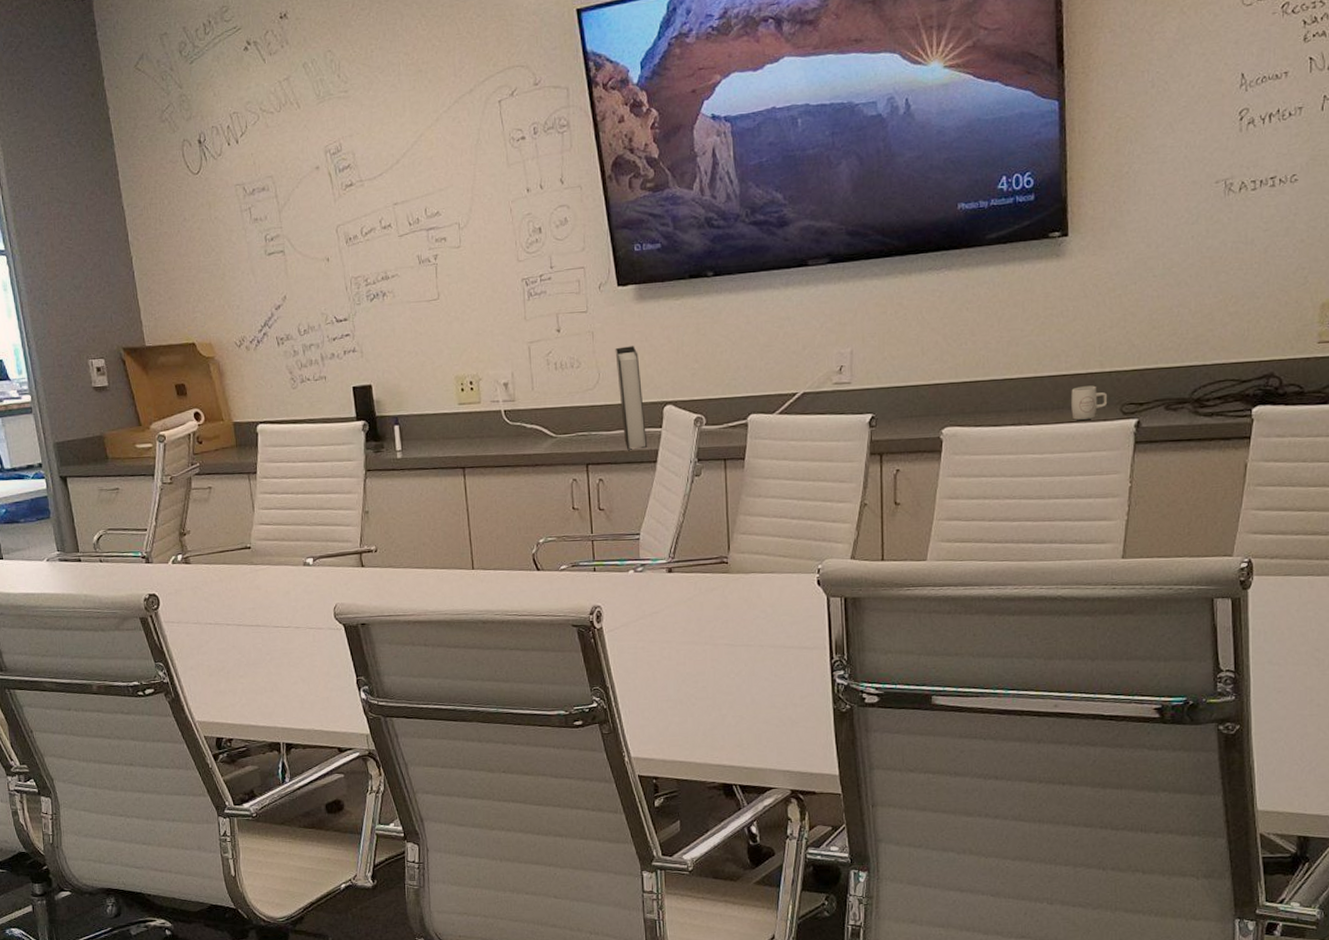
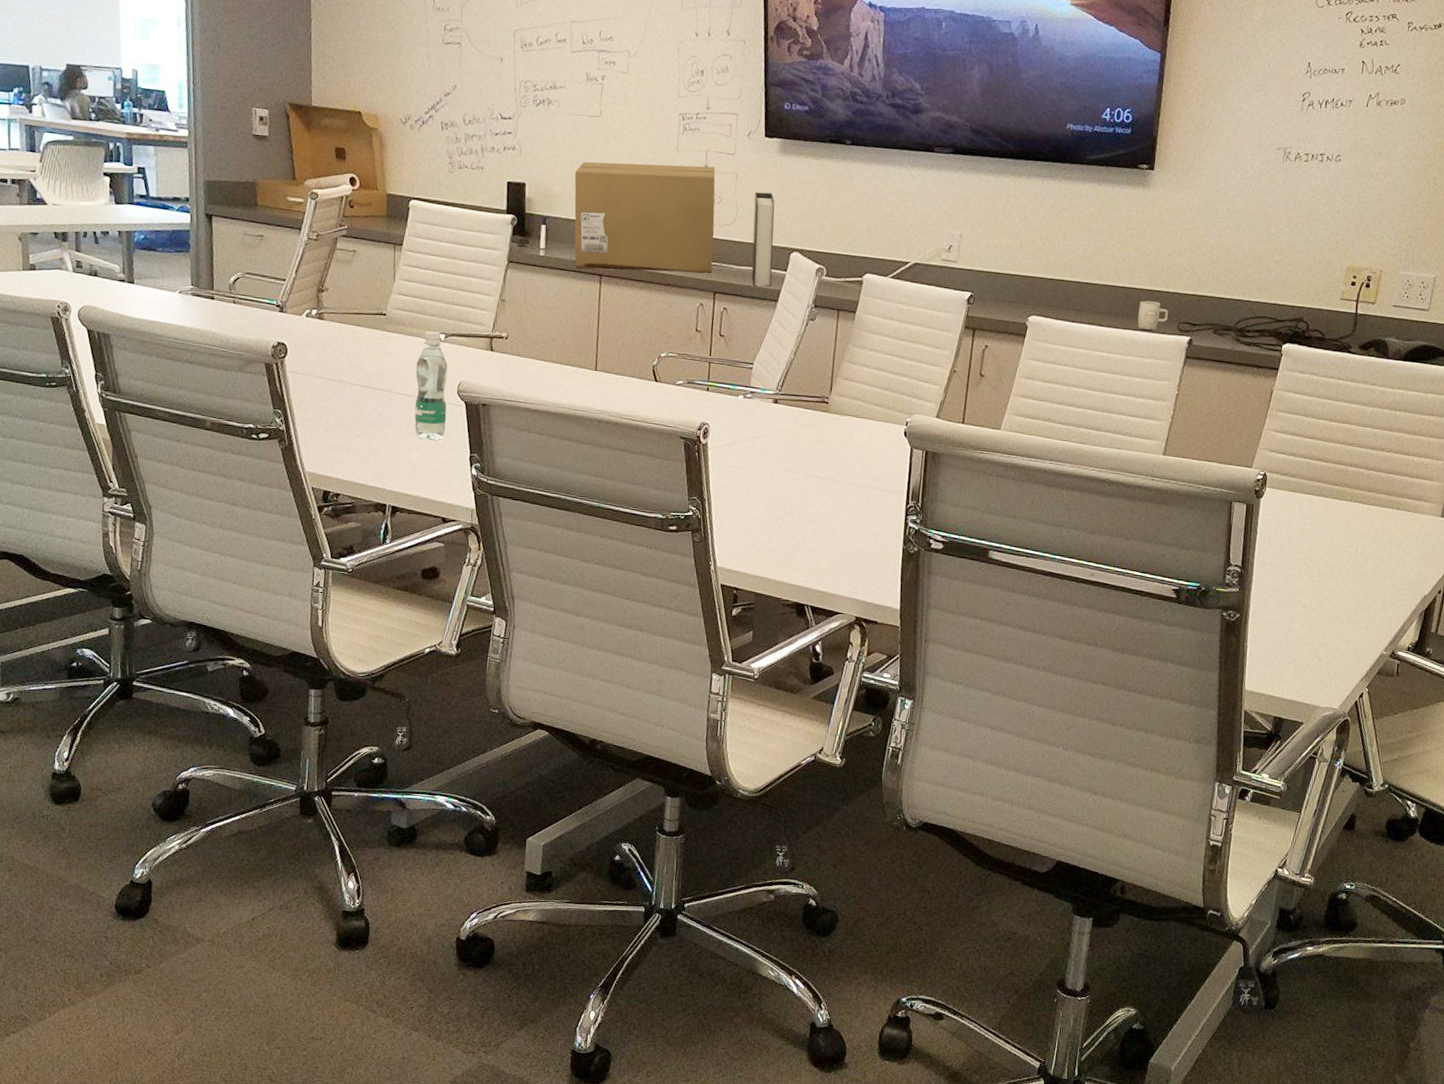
bottle: none [288,556,328,670] -> present [414,331,448,440]
box: none [421,330,581,464] -> present [574,161,715,273]

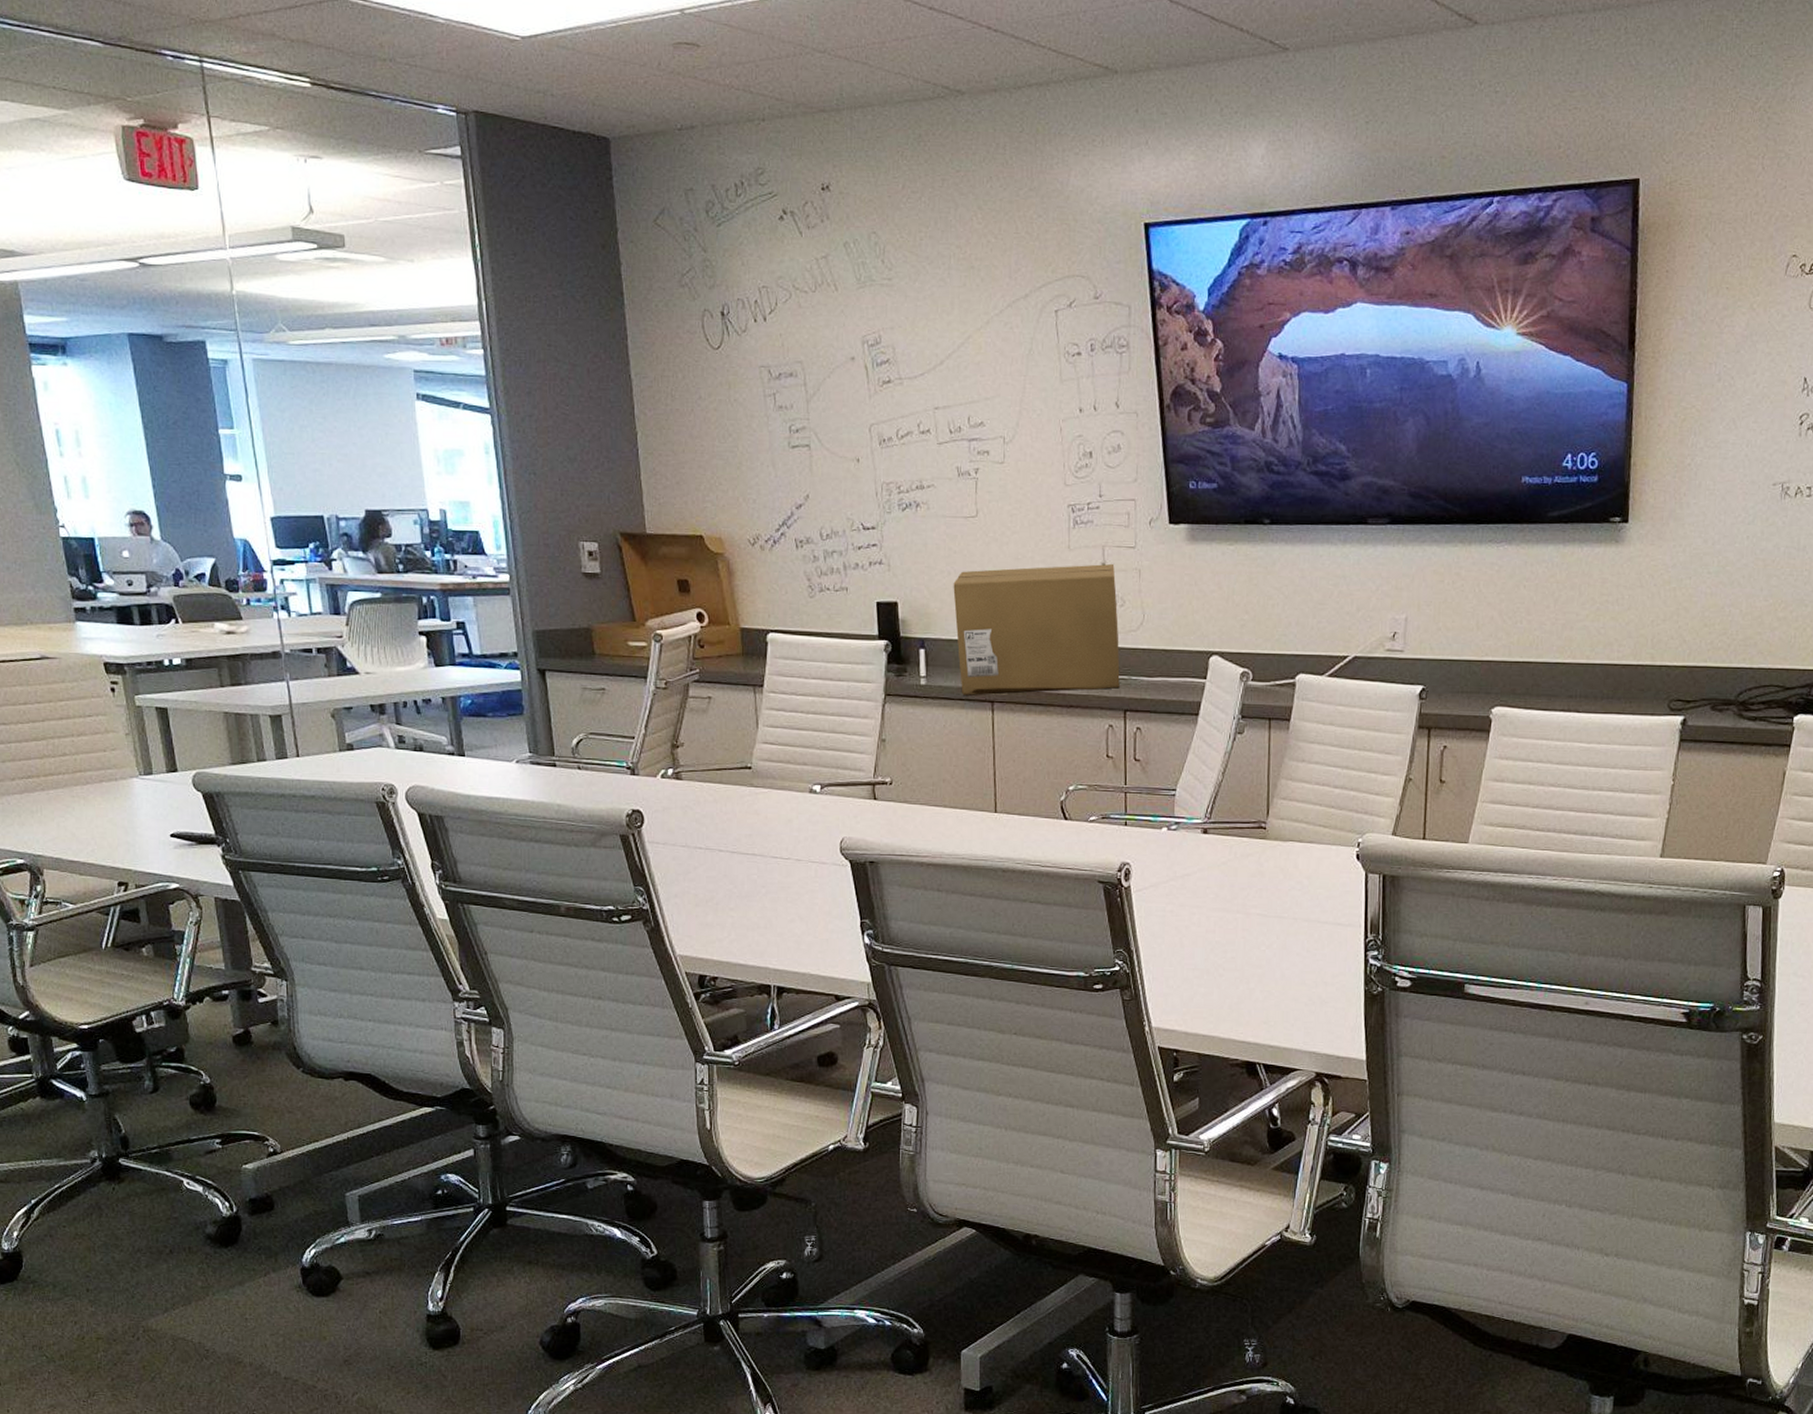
bottle: present [414,331,448,440] -> none [791,782,830,908]
binder: present [751,192,775,287] -> none [1162,589,1190,699]
mug: present [1137,300,1169,330] -> none [1620,678,1657,712]

